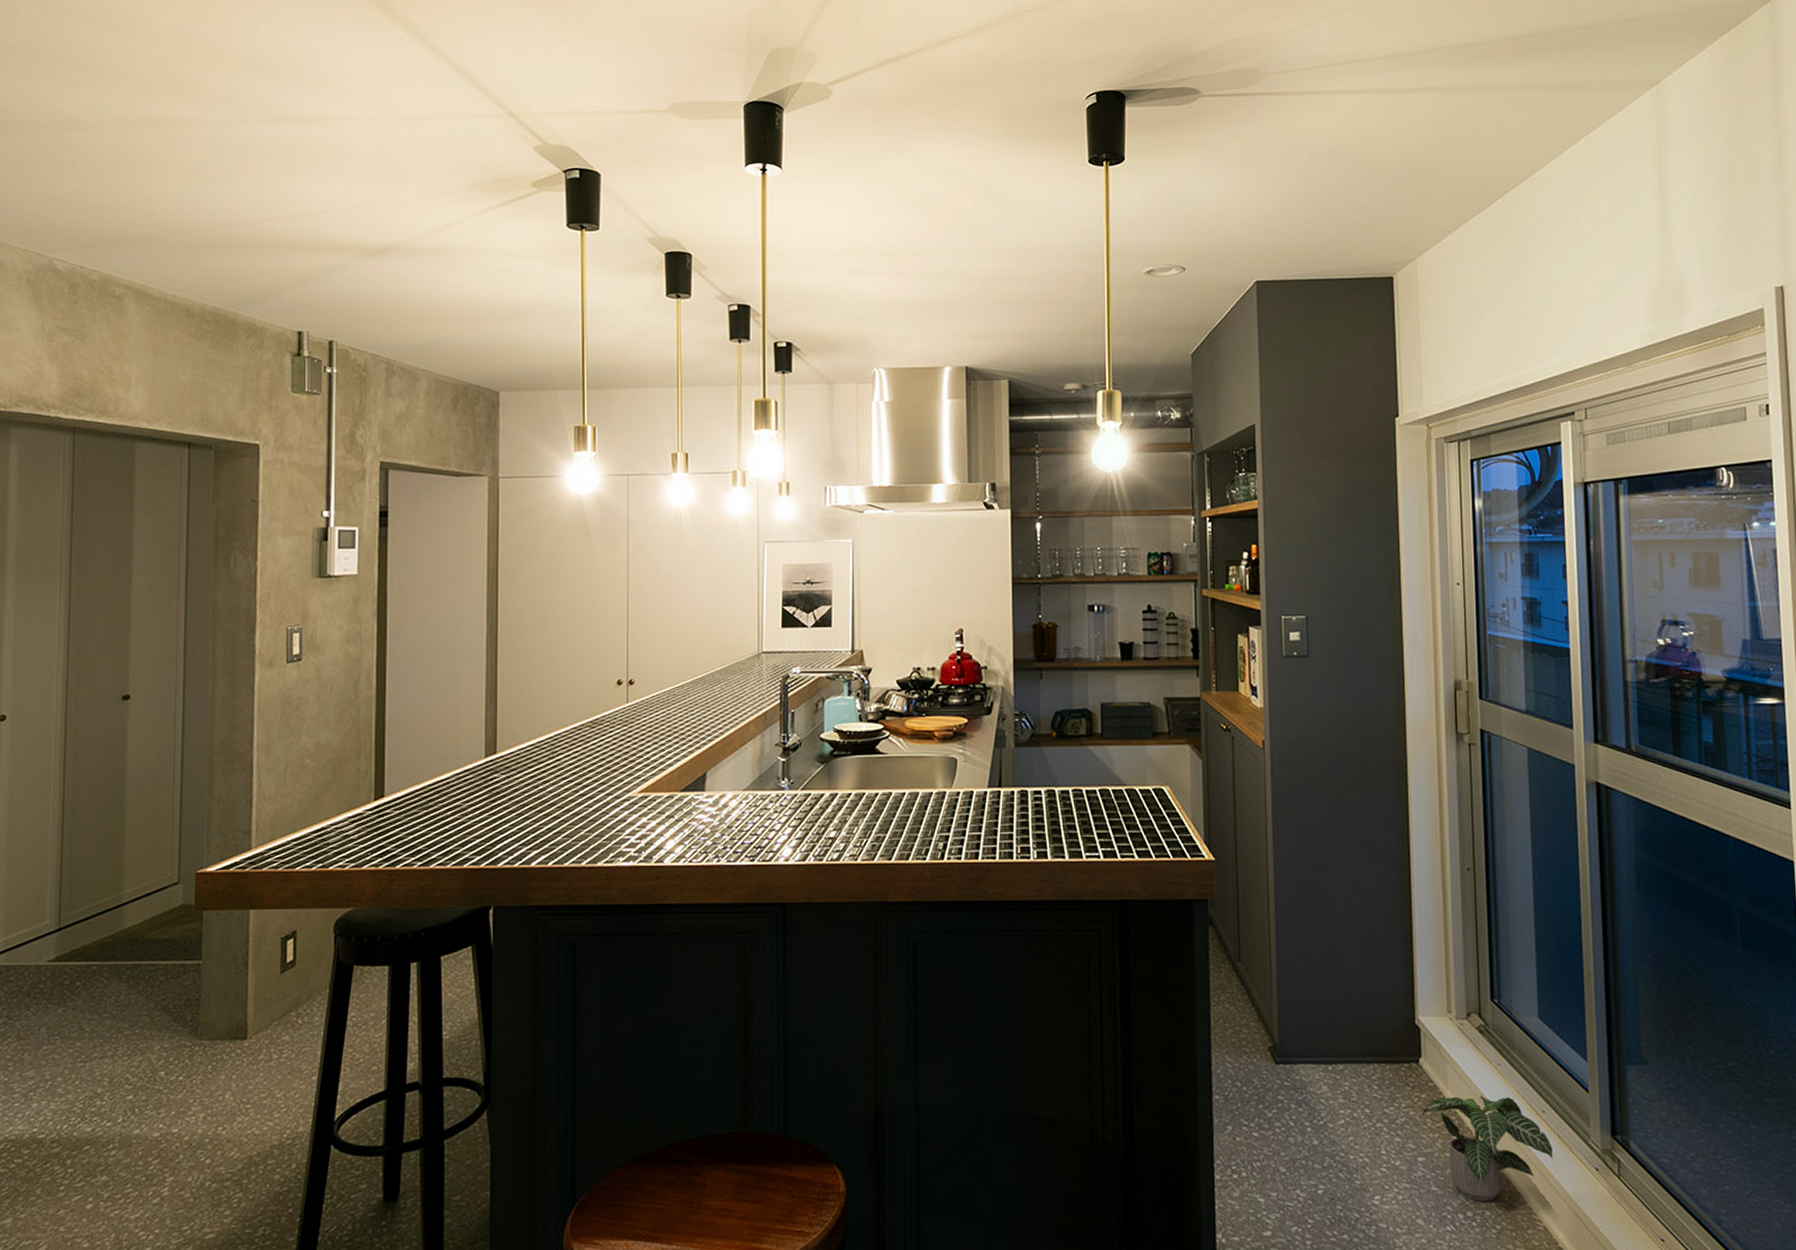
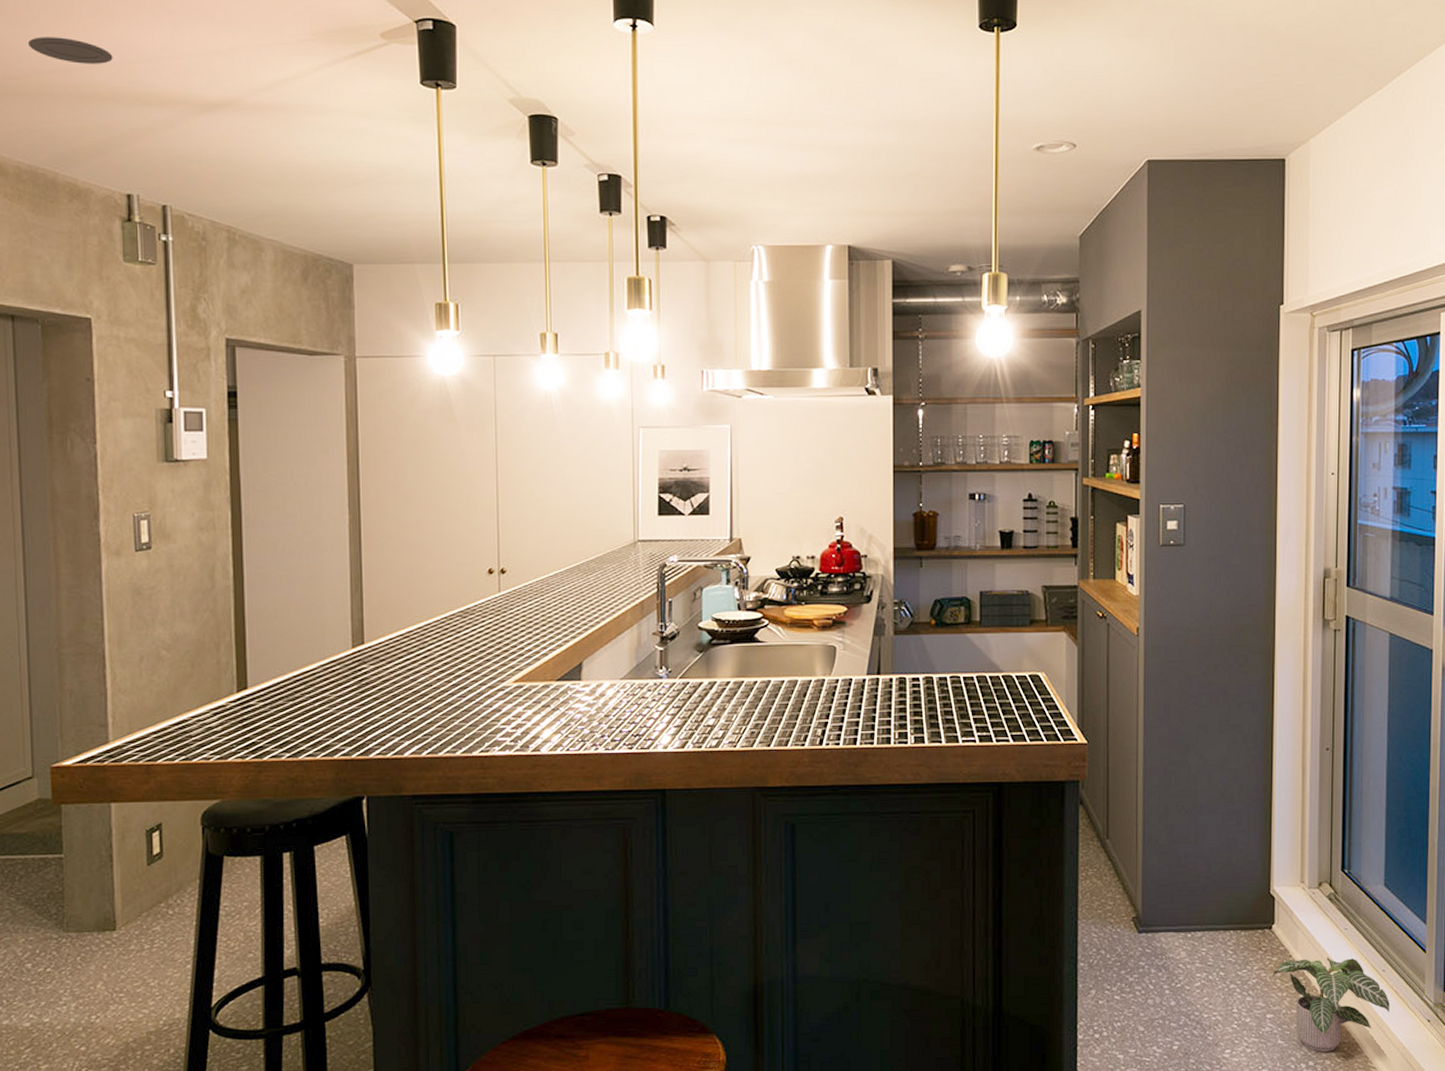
recessed light: none [218,193,293,216] -> present [27,37,113,64]

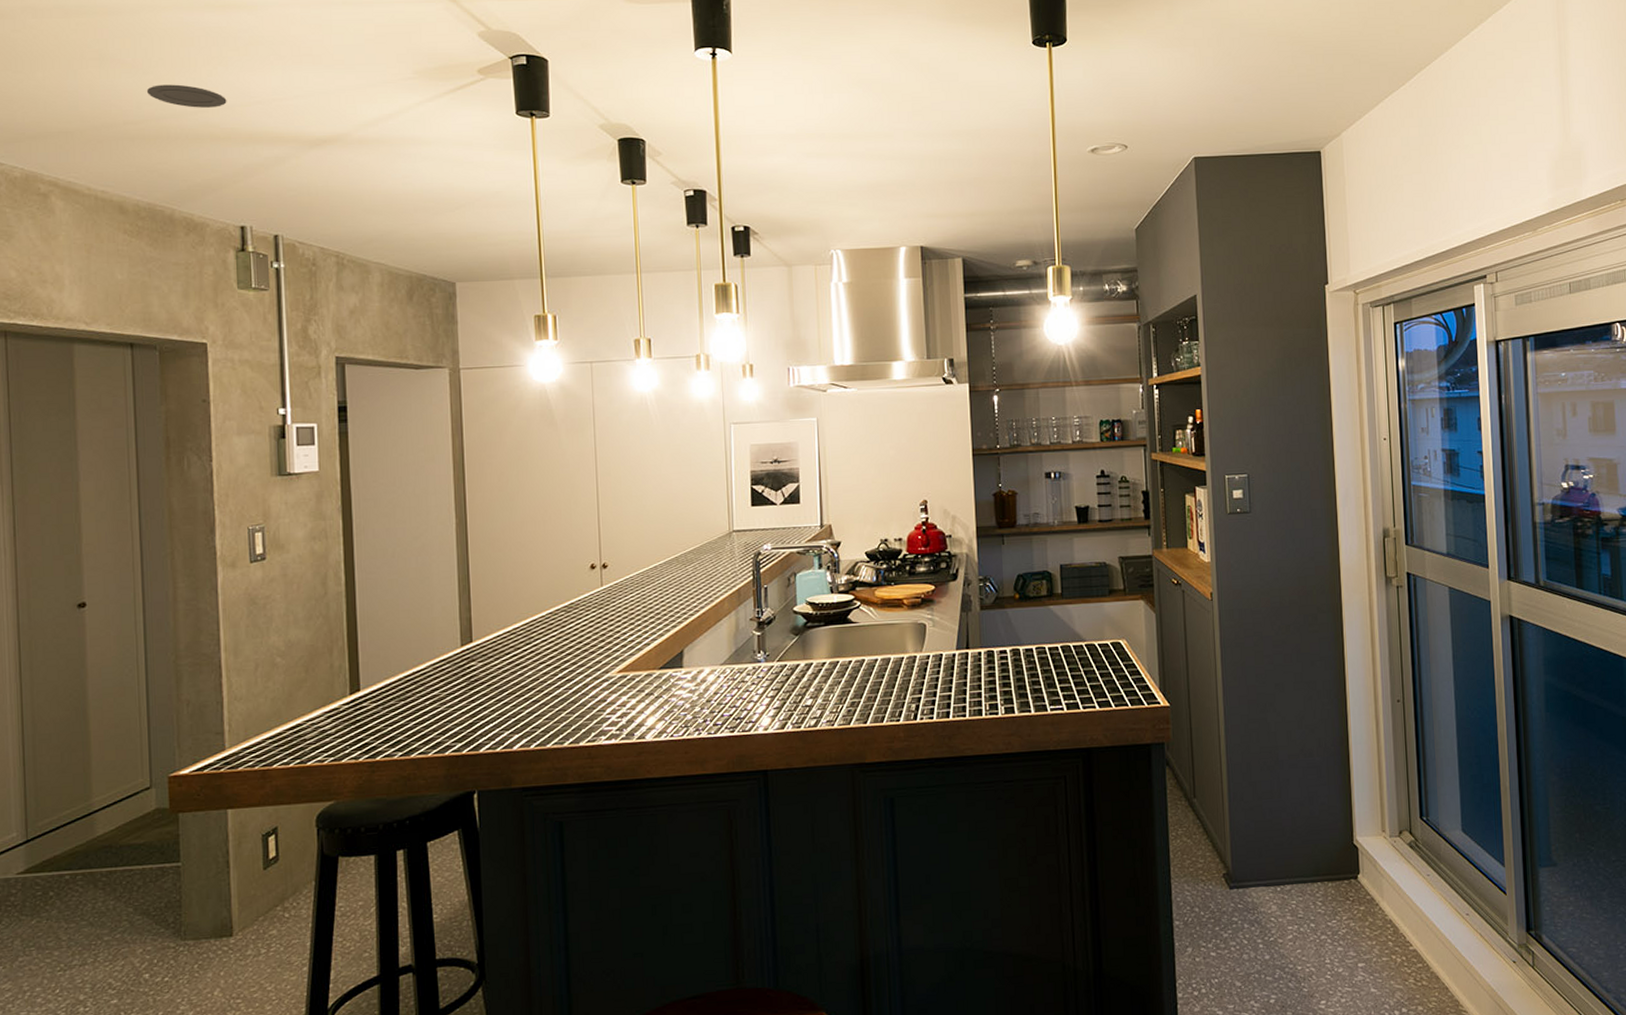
potted plant: present [1272,957,1390,1052] -> none [1361,903,1476,998]

